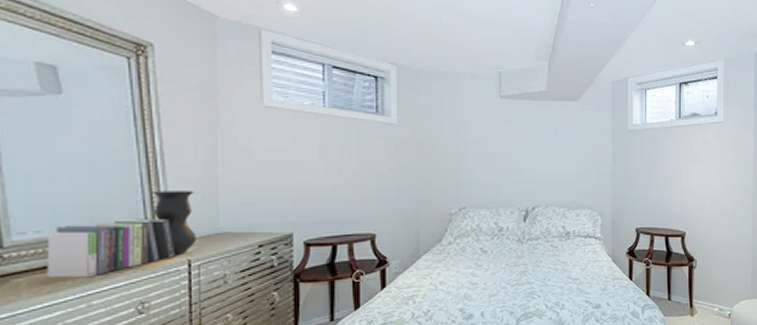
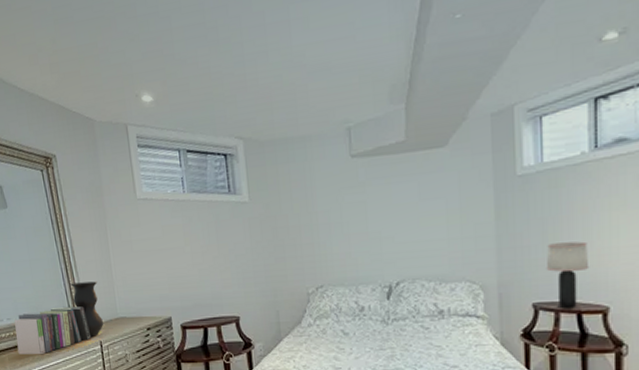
table lamp: none [645,183,674,233] -> present [546,241,590,309]

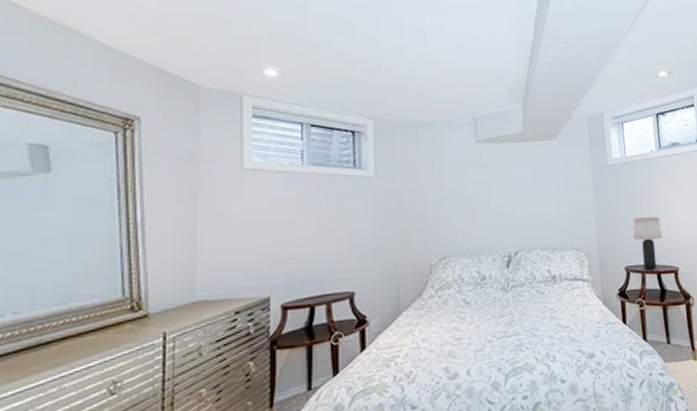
books: present [14,306,92,355] -> none [21,290,152,361]
vase: present [70,281,104,338] -> none [131,259,174,329]

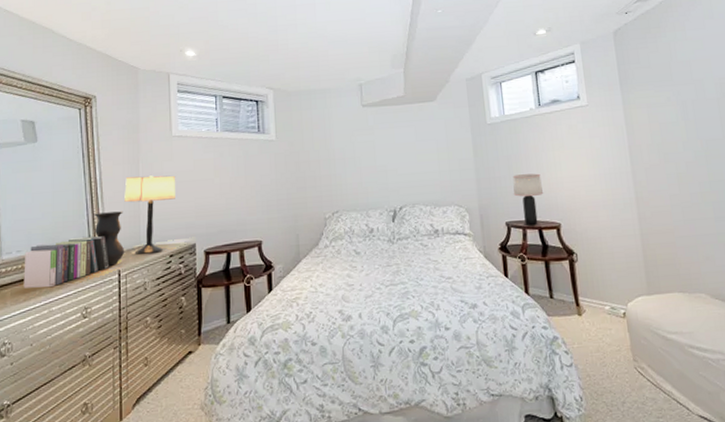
books: none [21,290,152,361] -> present [23,236,110,289]
vase: none [131,259,174,329] -> present [94,211,125,267]
table lamp: none [175,216,247,314] -> present [124,175,176,256]

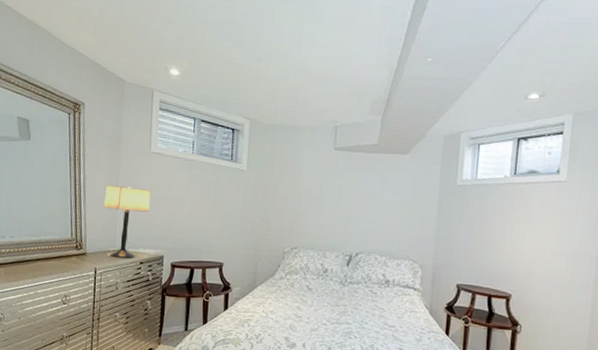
books: present [23,236,110,289] -> none [14,233,88,273]
vase: present [94,211,125,267] -> none [77,214,102,264]
table lamp: present [512,173,544,226] -> none [469,240,501,293]

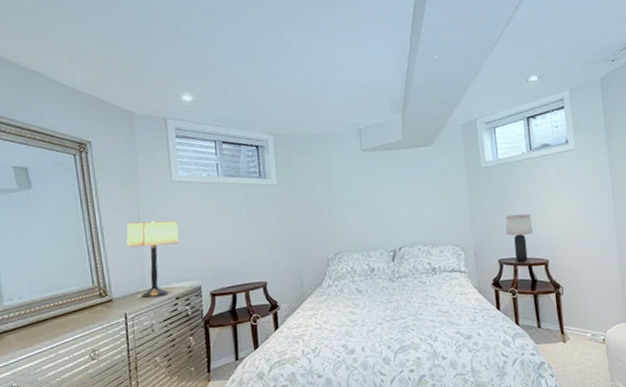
table lamp: none [469,240,501,293] -> present [505,214,534,263]

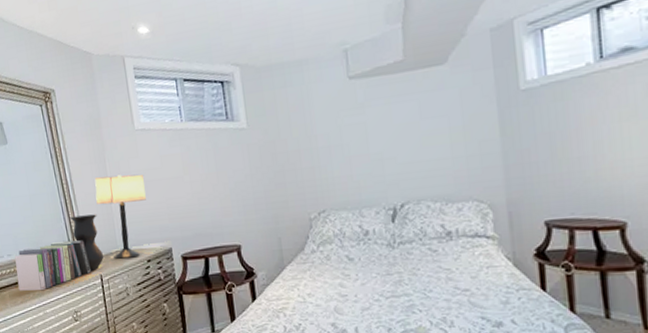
books: none [27,280,116,334] -> present [15,240,92,292]
vase: none [96,256,131,311] -> present [70,214,104,272]
table lamp: present [505,214,534,263] -> none [556,155,603,226]

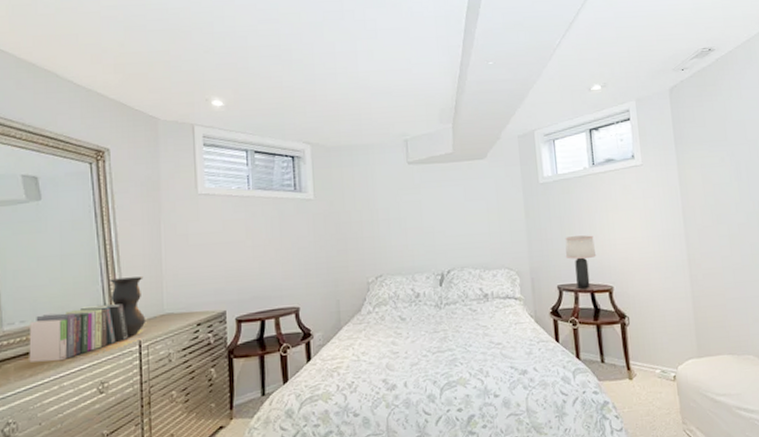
table lamp: present [94,174,146,260] -> none [144,237,203,325]
table lamp: none [556,155,603,226] -> present [565,235,597,290]

